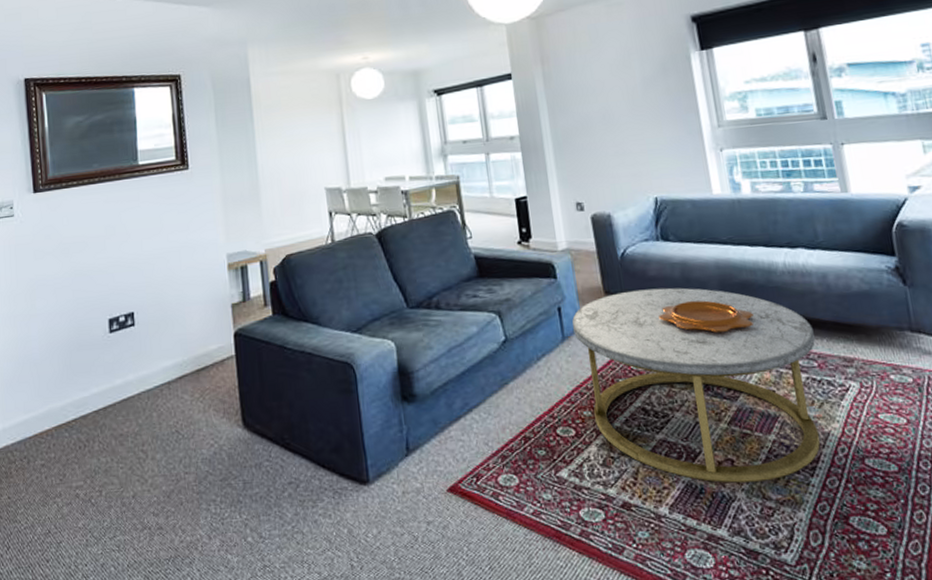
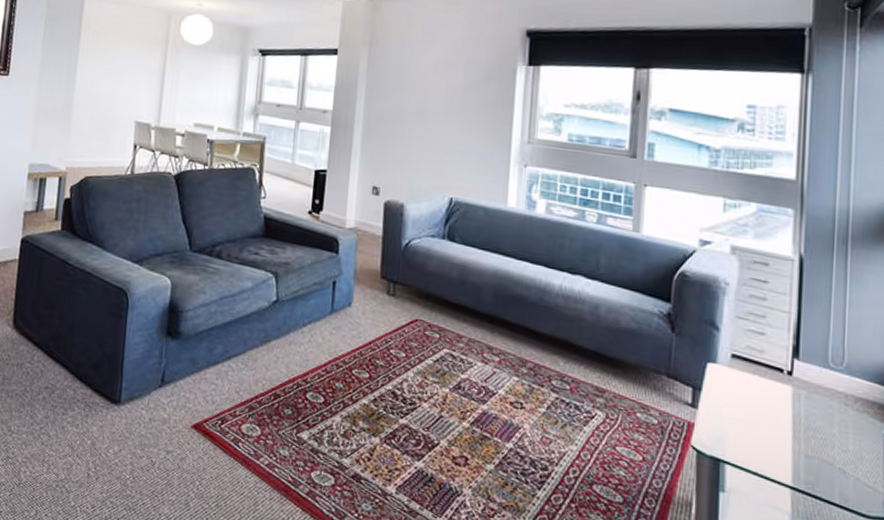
coffee table: present [572,287,820,483] -> none [343,279,574,485]
decorative bowl: present [659,300,755,333] -> none [428,301,520,339]

